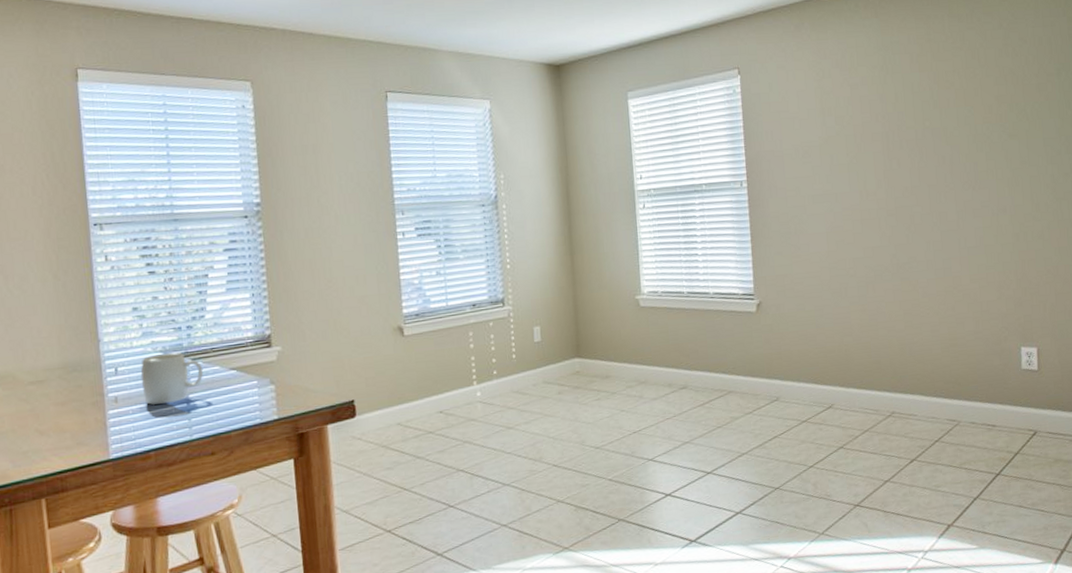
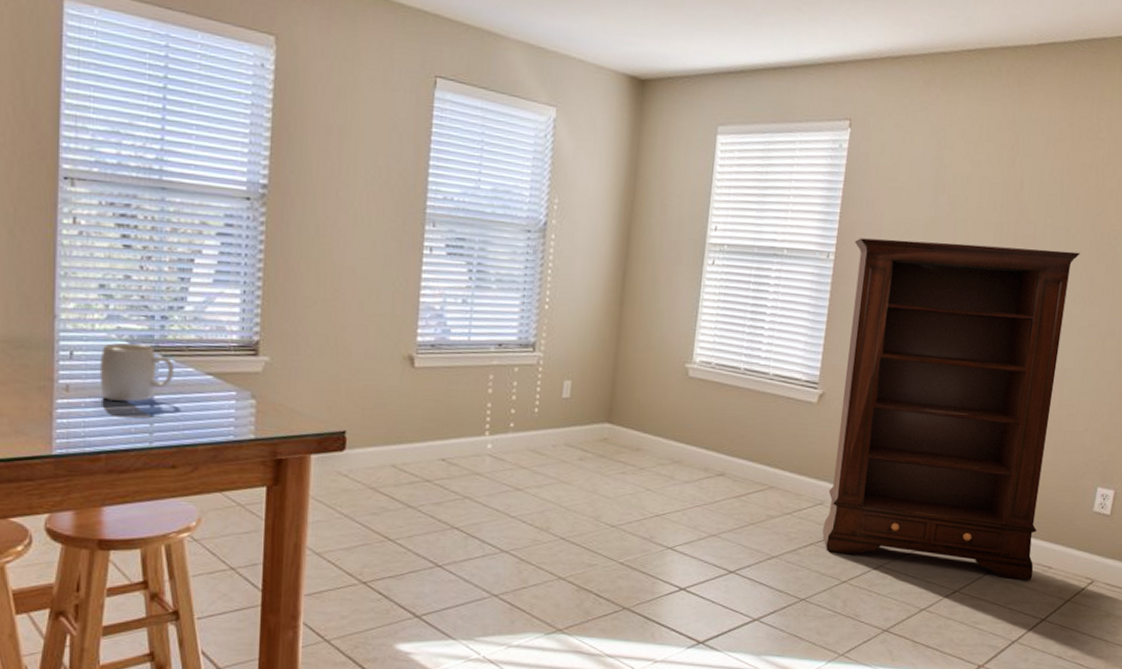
bookshelf: none [762,146,980,443] -> present [822,238,1081,580]

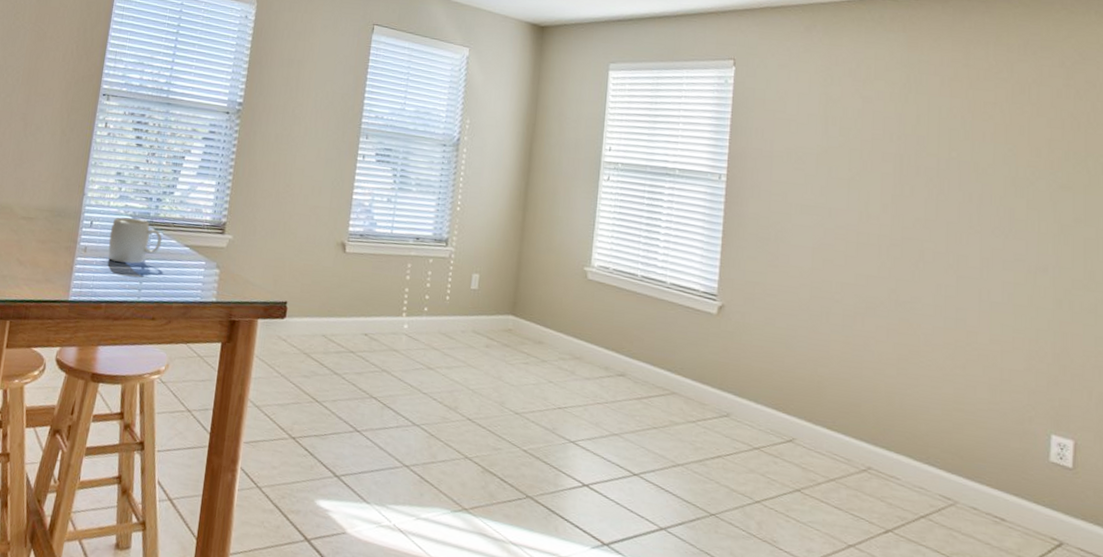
bookshelf: present [822,238,1081,580] -> none [730,162,994,531]

